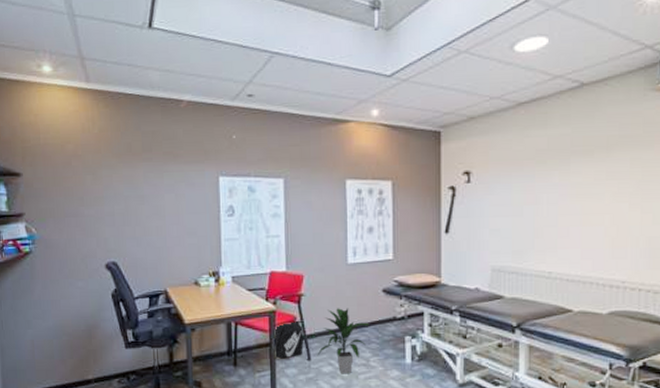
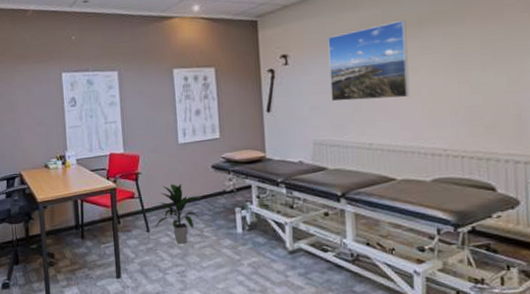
backpack: present [273,319,303,359] -> none [115,195,143,231]
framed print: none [513,141,594,226] -> present [328,19,410,102]

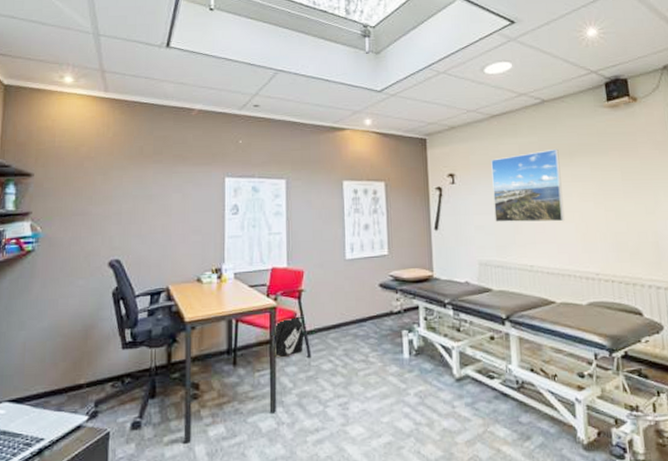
backpack: none [115,195,143,231] -> present [273,315,304,357]
indoor plant: present [155,183,201,244] -> none [317,303,368,371]

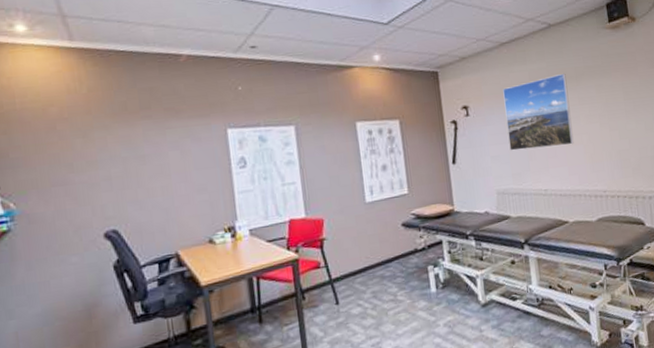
backpack: present [273,315,304,357] -> none [298,264,331,308]

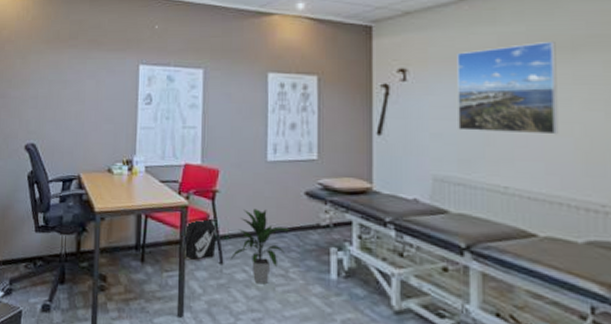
backpack: none [298,264,331,308] -> present [183,216,216,260]
indoor plant: none [344,246,393,314] -> present [230,208,289,285]

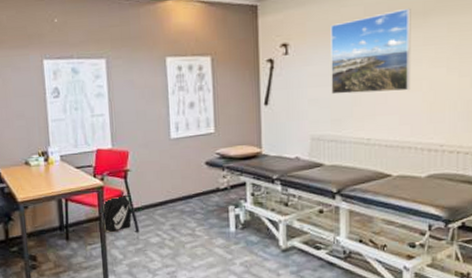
indoor plant: present [230,208,289,285] -> none [144,181,194,244]

